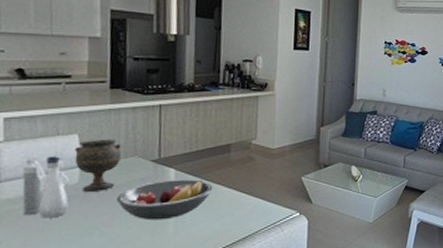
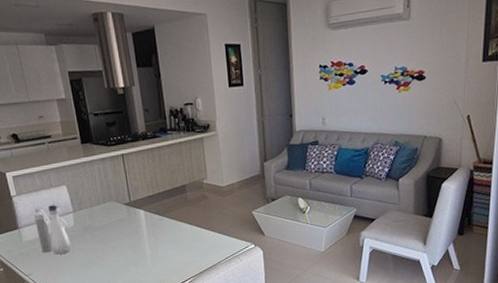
goblet: present [74,139,121,192] -> none [66,187,101,233]
fruit bowl: present [117,179,213,220] -> none [104,218,177,255]

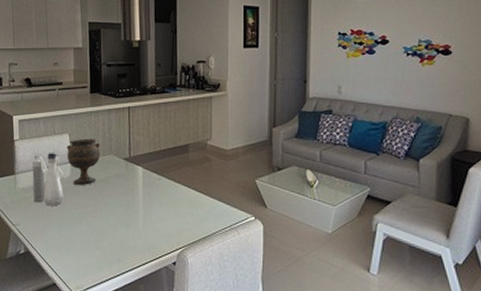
goblet: none [66,187,101,233] -> present [67,138,100,185]

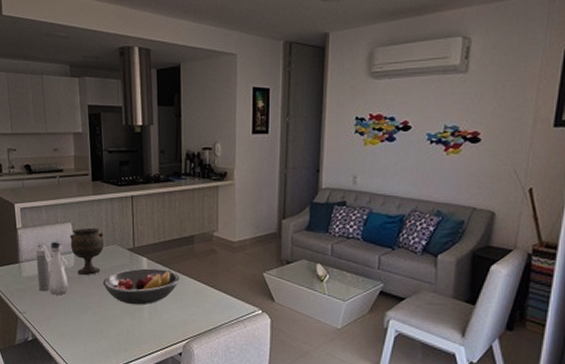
fruit bowl: none [98,177,175,215] -> present [103,268,180,305]

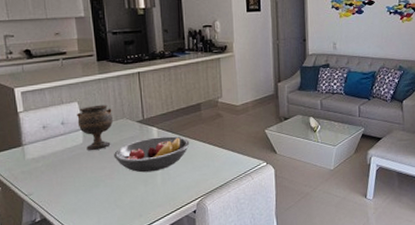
water bottle: present [36,242,69,295] -> none [41,121,78,173]

